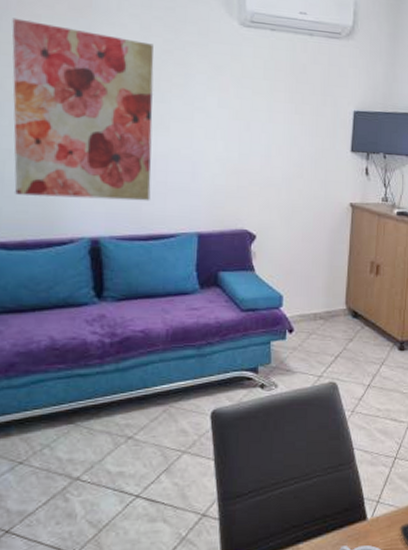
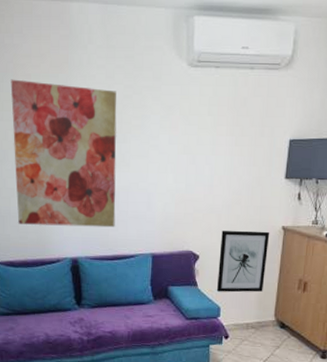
wall art: none [278,207,337,278] -> present [217,230,270,293]

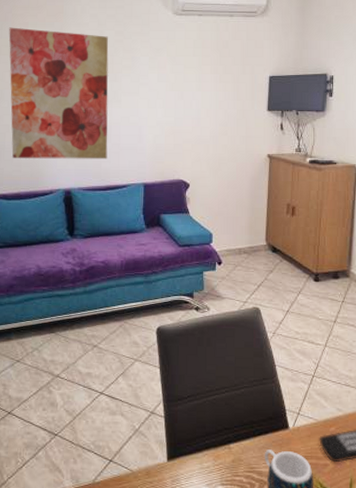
wall art: present [217,230,270,293] -> none [208,159,257,219]

